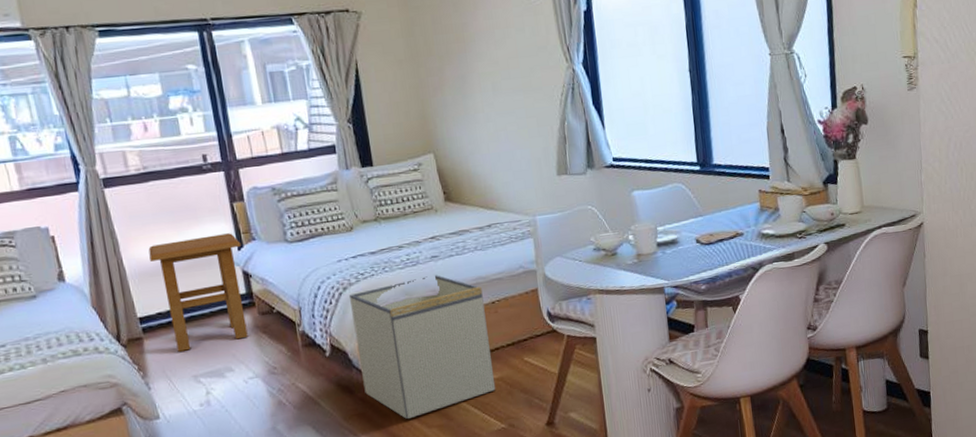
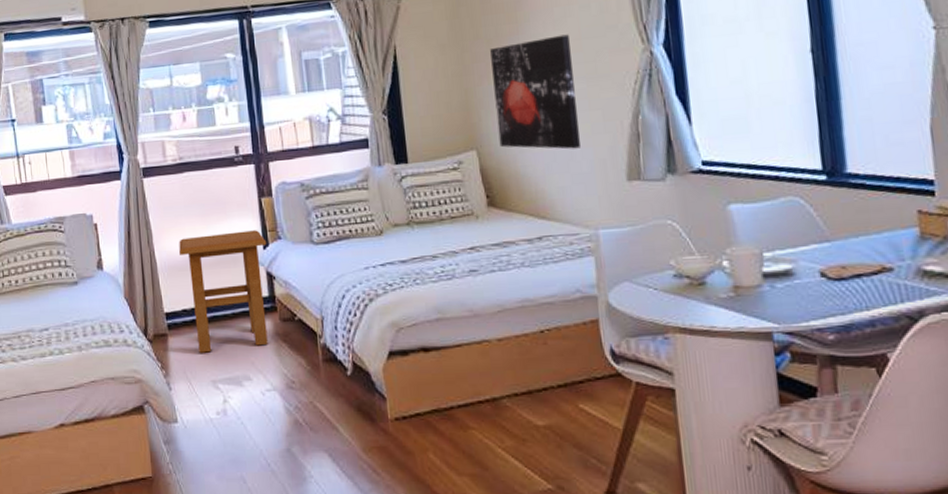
storage bin: present [349,275,496,419] -> none [376,292,542,460]
wall art: none [442,53,520,151] -> present [490,34,580,150]

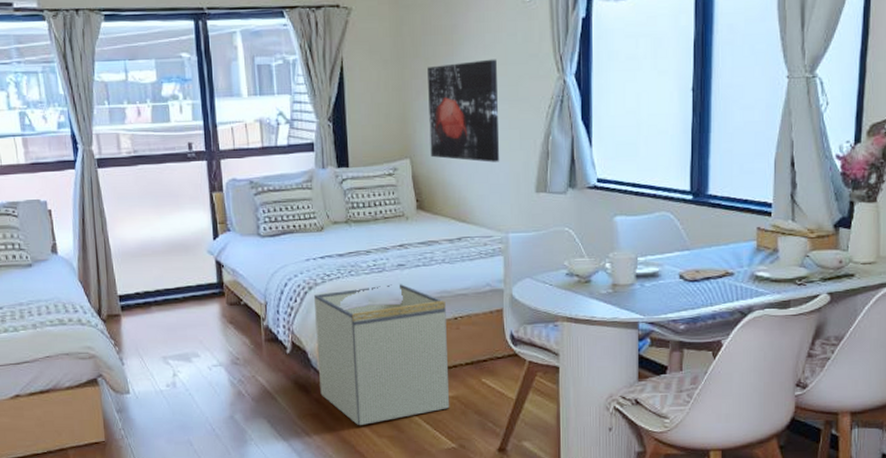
side table: present [179,230,268,353] -> none [132,222,217,332]
storage bin: none [376,292,542,460] -> present [314,284,450,425]

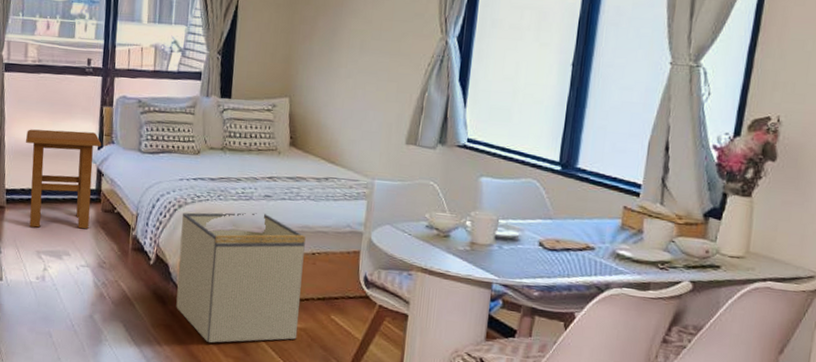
side table: none [132,222,217,332] -> present [26,129,102,229]
wall art: present [428,59,499,163] -> none [309,13,383,111]

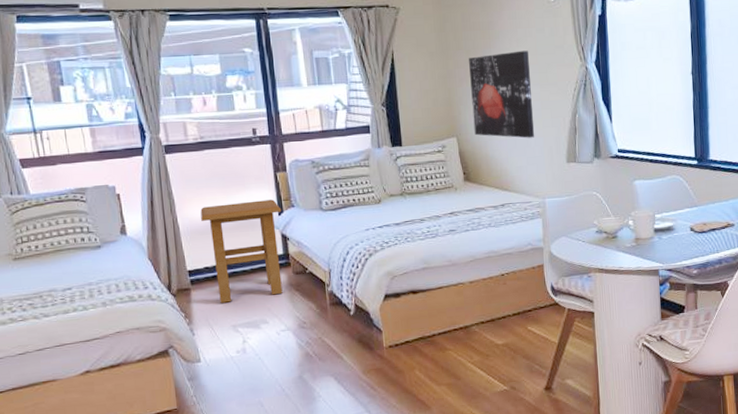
storage bin: present [176,212,306,343] -> none [374,247,501,376]
wall art: none [309,13,383,111] -> present [469,50,534,138]

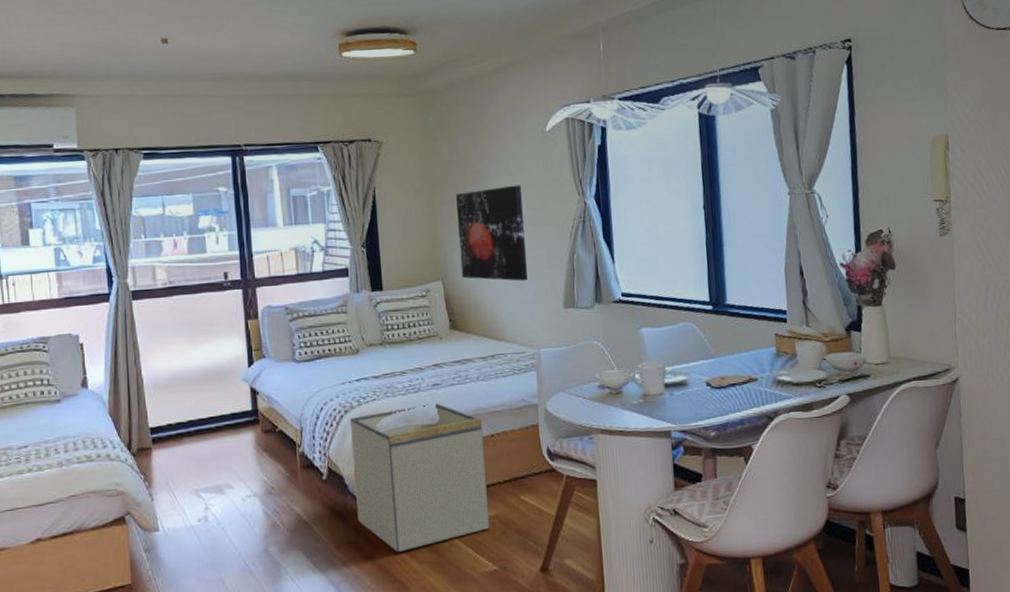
side table: present [200,199,283,303] -> none [166,349,252,465]
storage bin: none [374,247,501,376] -> present [350,403,490,552]

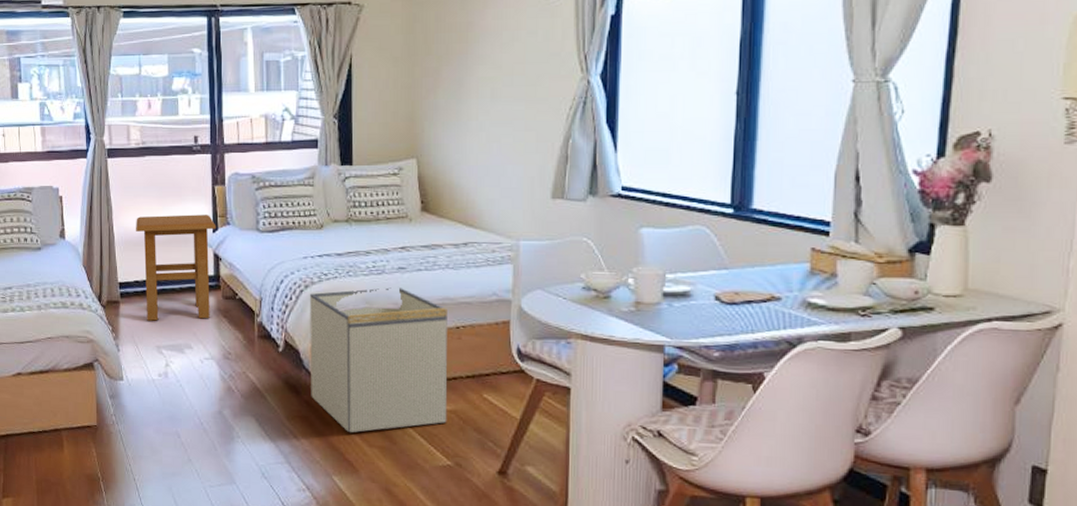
side table: none [166,349,252,465] -> present [136,214,216,321]
wall art: present [456,185,528,281] -> none [438,58,514,165]

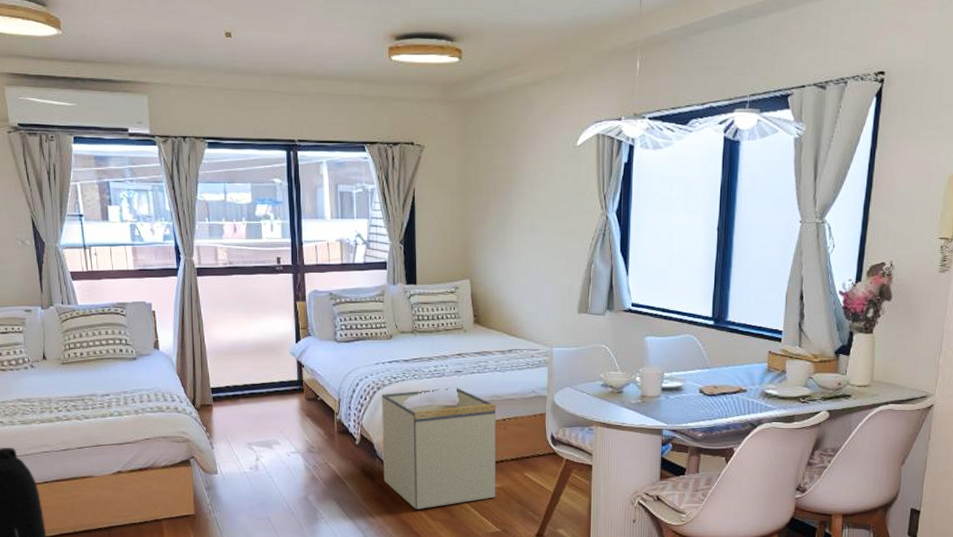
side table: present [136,214,216,321] -> none [225,327,299,421]

